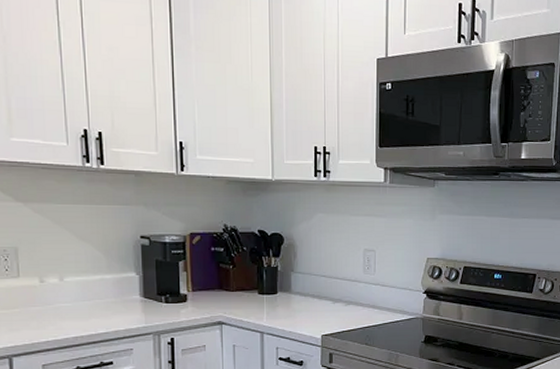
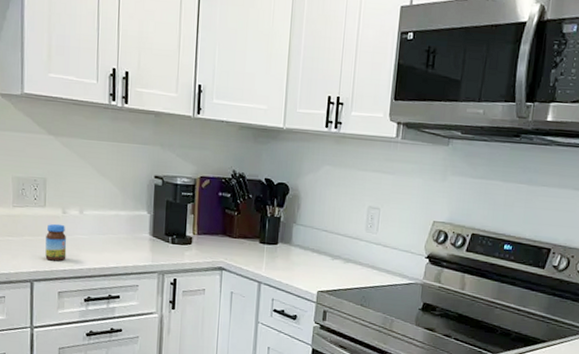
jar: none [22,294,48,333] -> present [45,223,67,261]

